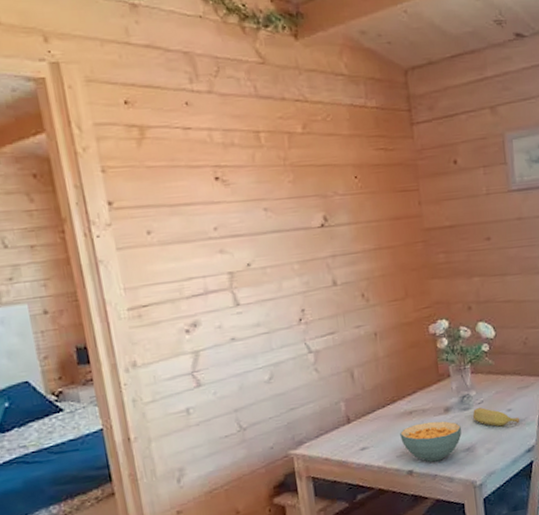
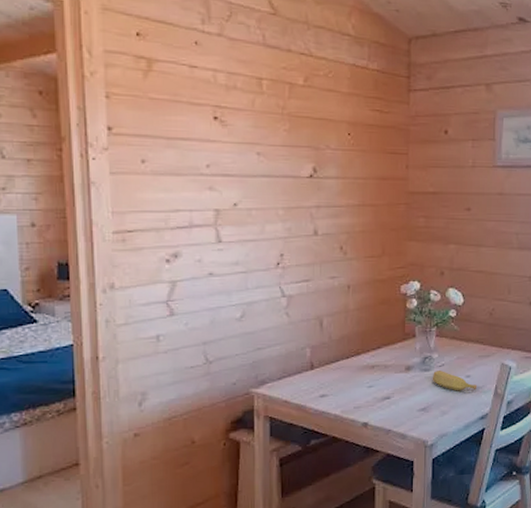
cereal bowl: present [400,421,462,463] -> none [360,378,420,417]

